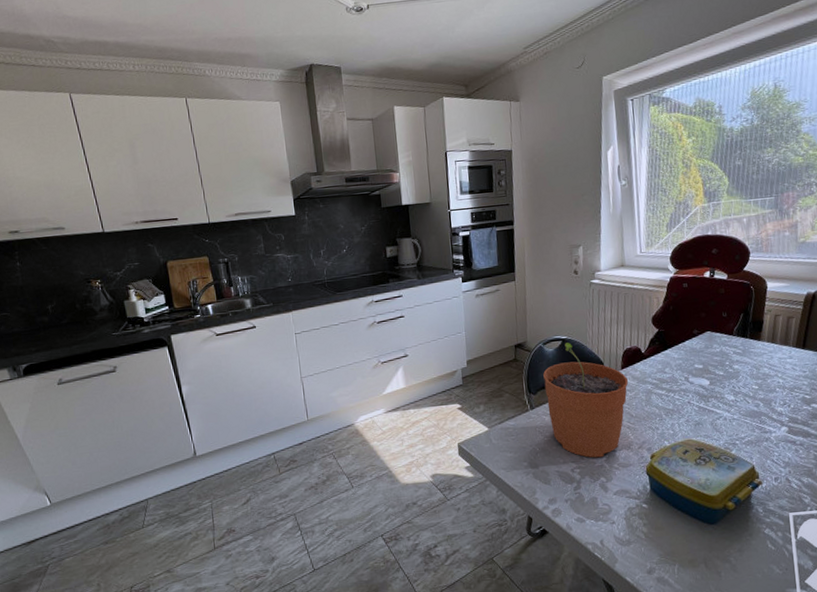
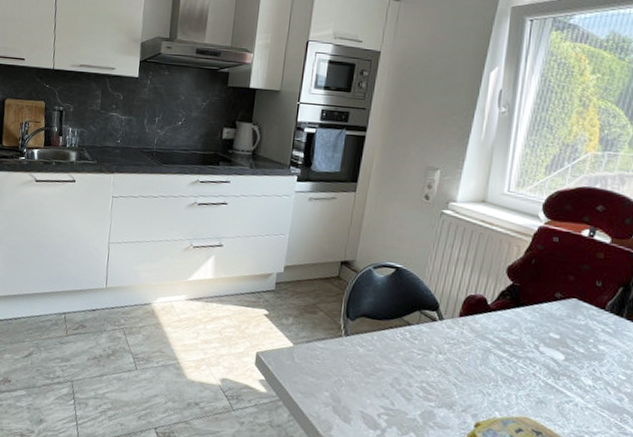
plant pot: present [543,342,629,458] -> none [364,272,466,410]

